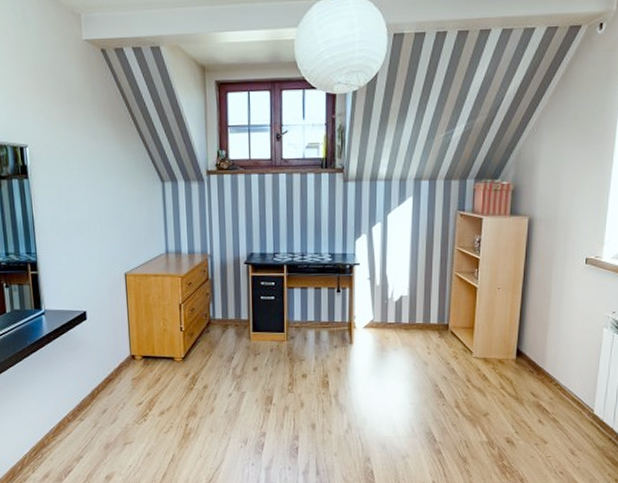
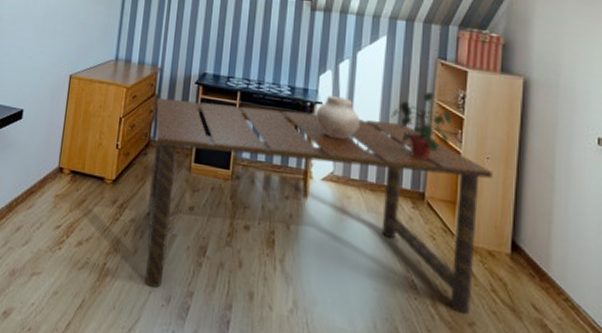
dining table: none [210,271,503,436] -> present [144,98,493,316]
vase: none [355,255,393,293] -> present [315,95,360,140]
potted plant: none [419,240,469,298] -> present [391,91,452,160]

